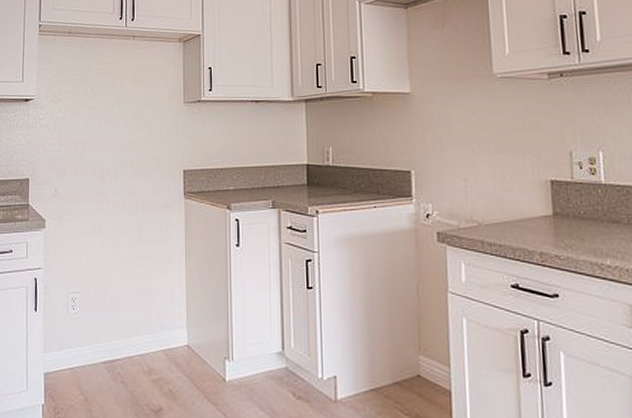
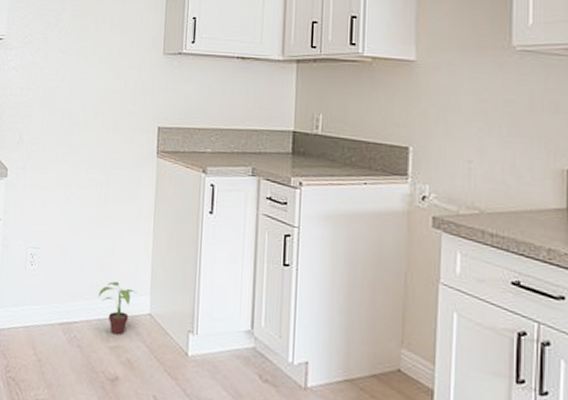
potted plant: none [138,318,174,368] -> present [98,281,137,335]

